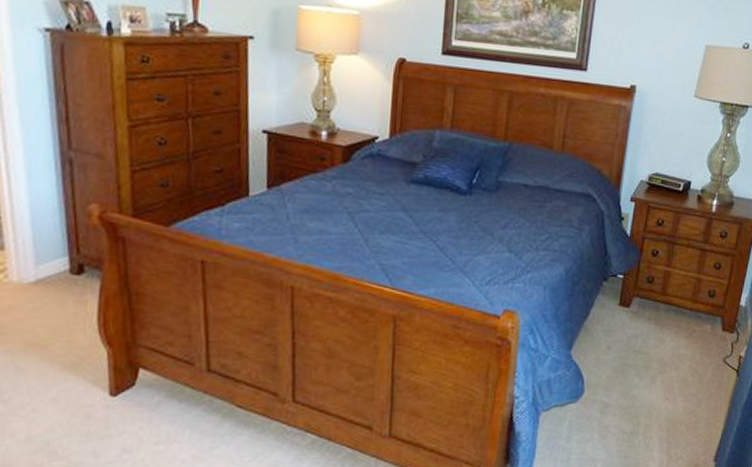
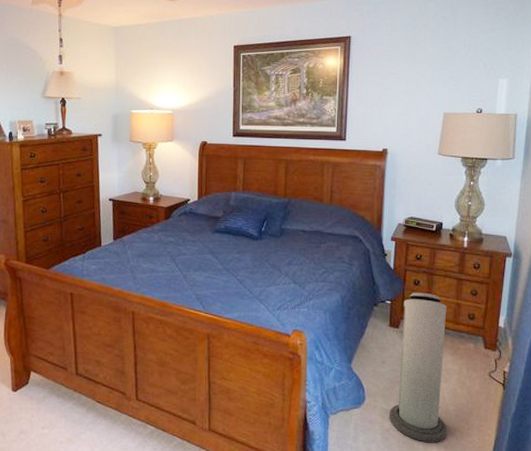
air purifier: none [609,264,686,439] -> present [389,292,447,443]

